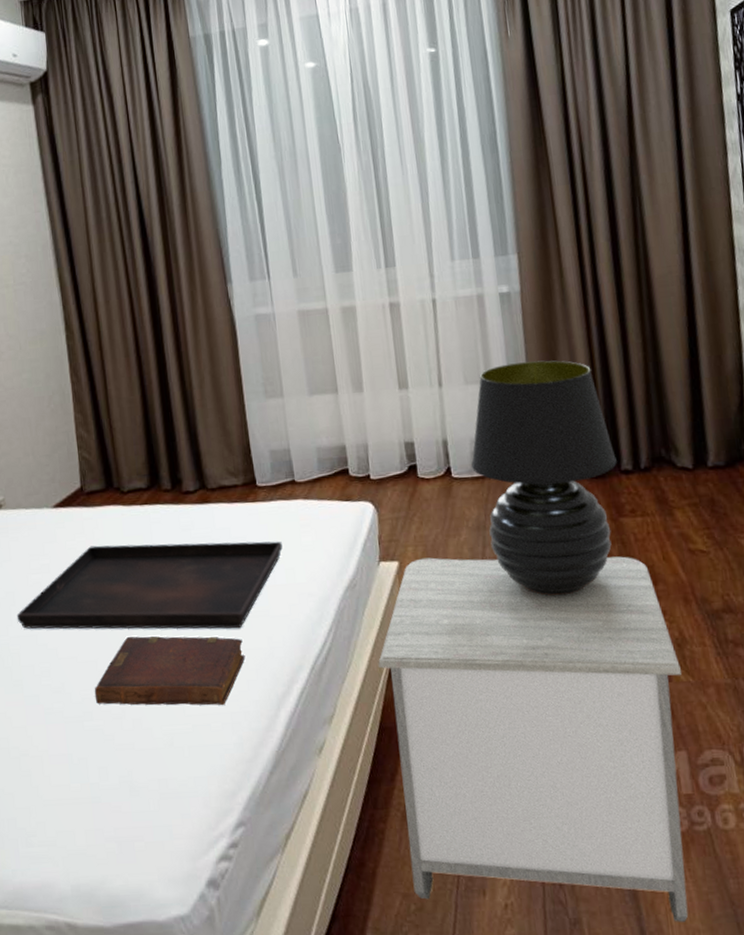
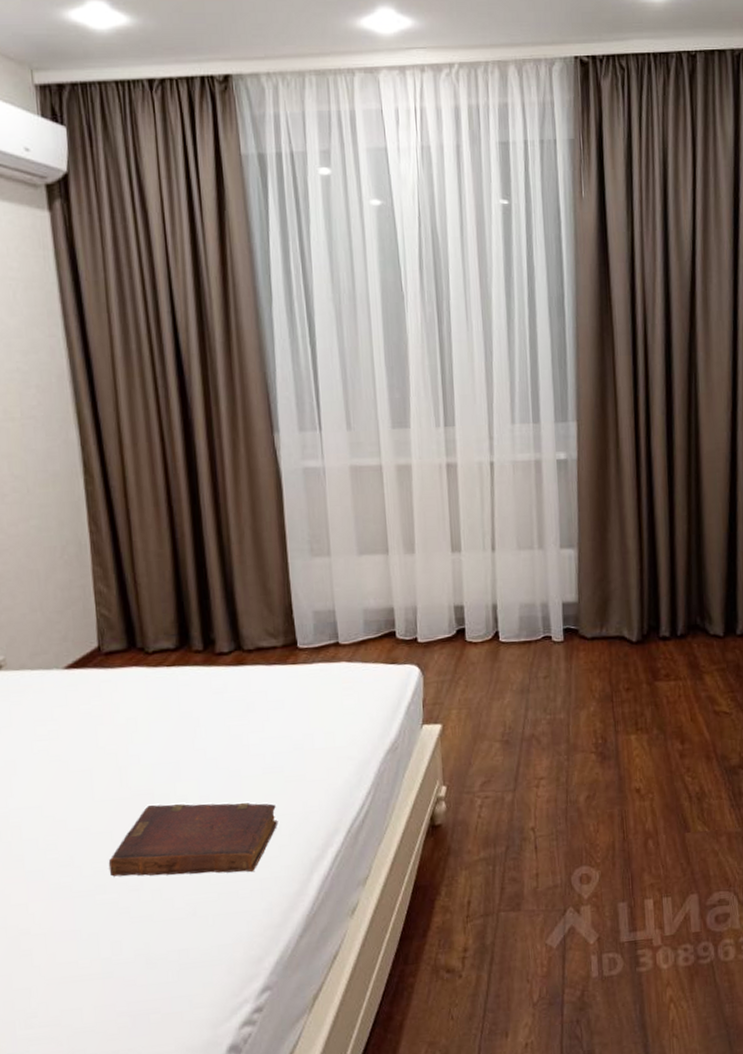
serving tray: present [16,541,283,630] -> none [18,704,323,800]
nightstand: present [378,556,689,922] -> none [416,717,699,1046]
table lamp: present [471,360,617,596] -> none [519,528,656,756]

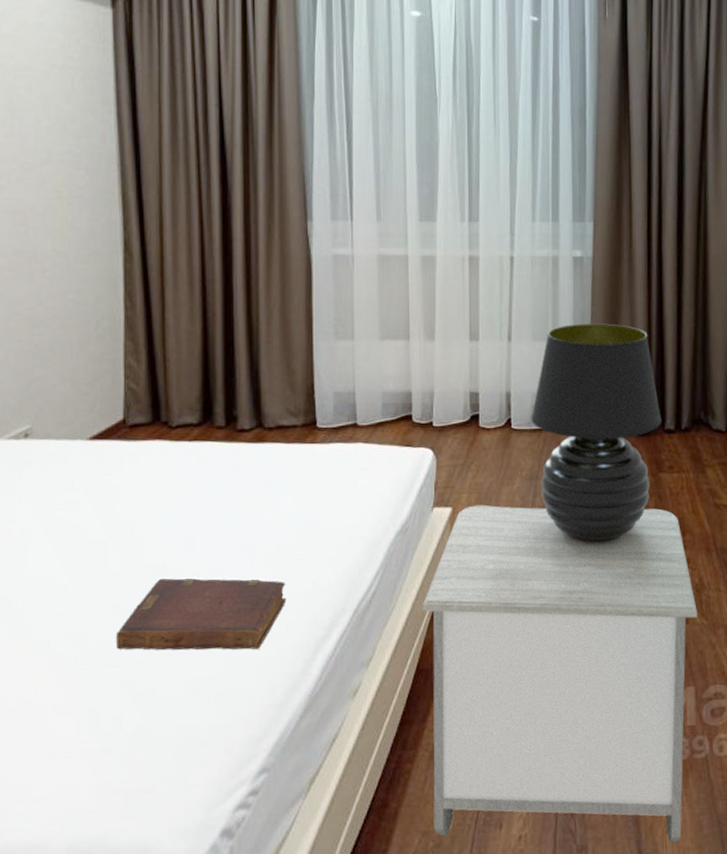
nightstand: none [416,717,699,1046] -> present [422,504,697,843]
table lamp: none [519,528,656,756] -> present [531,323,662,544]

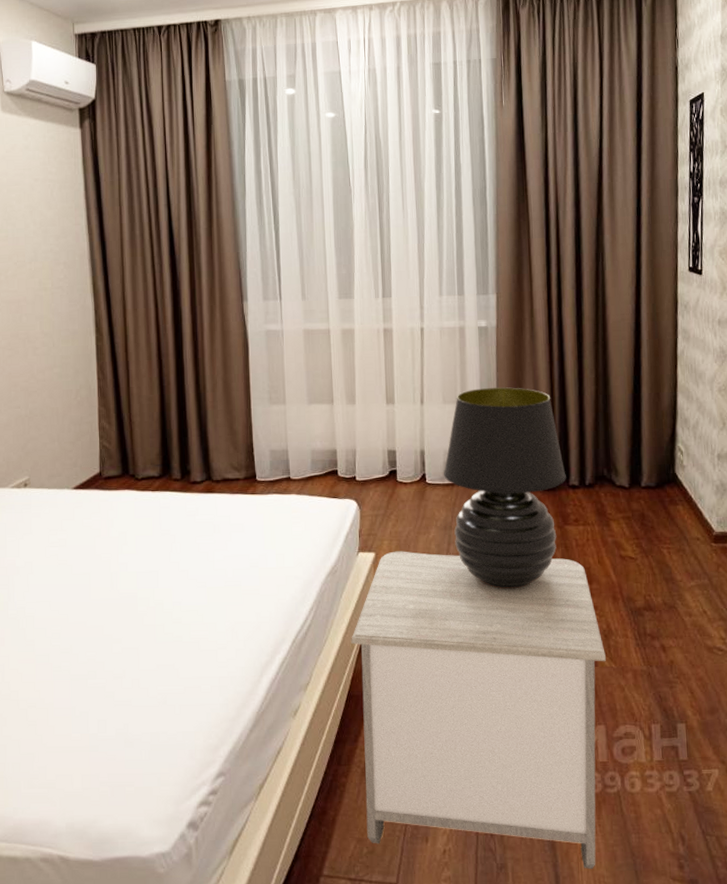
diary: present [115,578,287,651] -> none [99,607,236,670]

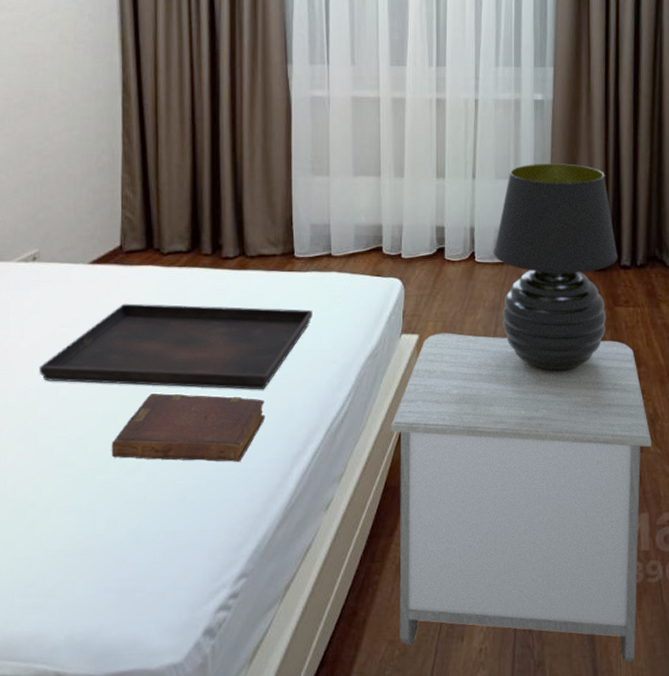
serving tray: none [33,524,275,604] -> present [38,303,313,390]
diary: none [99,607,236,670] -> present [111,393,266,462]

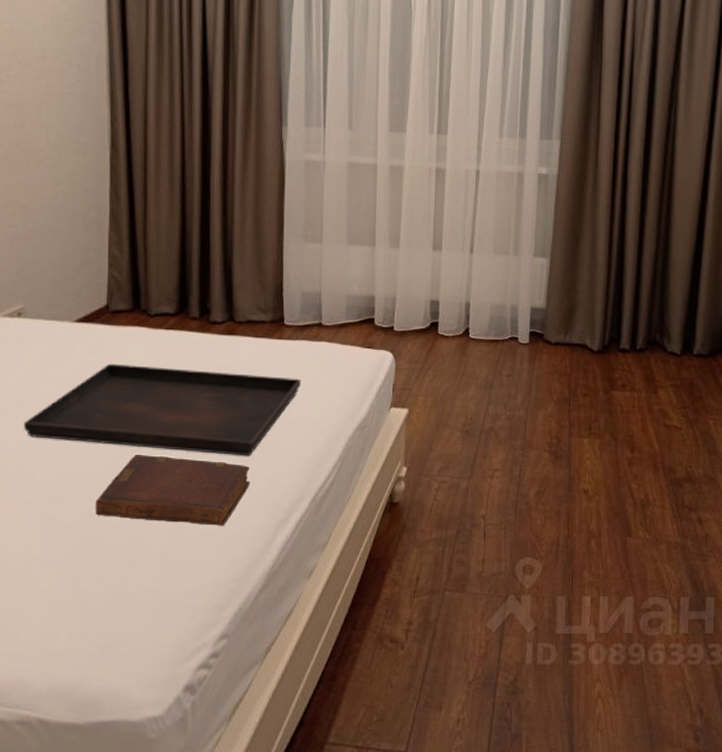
nightstand: present [390,333,651,663] -> none [376,408,641,740]
table lamp: present [494,163,618,373] -> none [489,240,617,454]

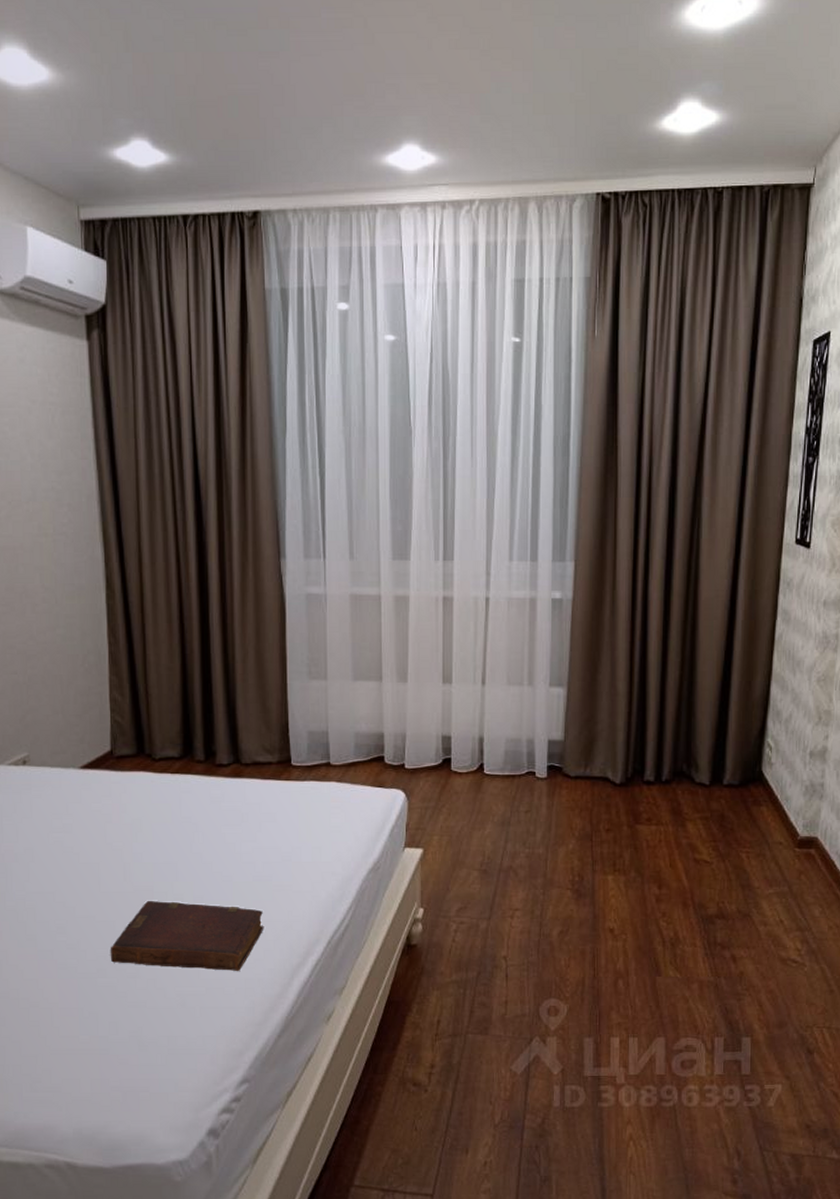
serving tray: present [23,363,301,456] -> none [34,810,311,901]

